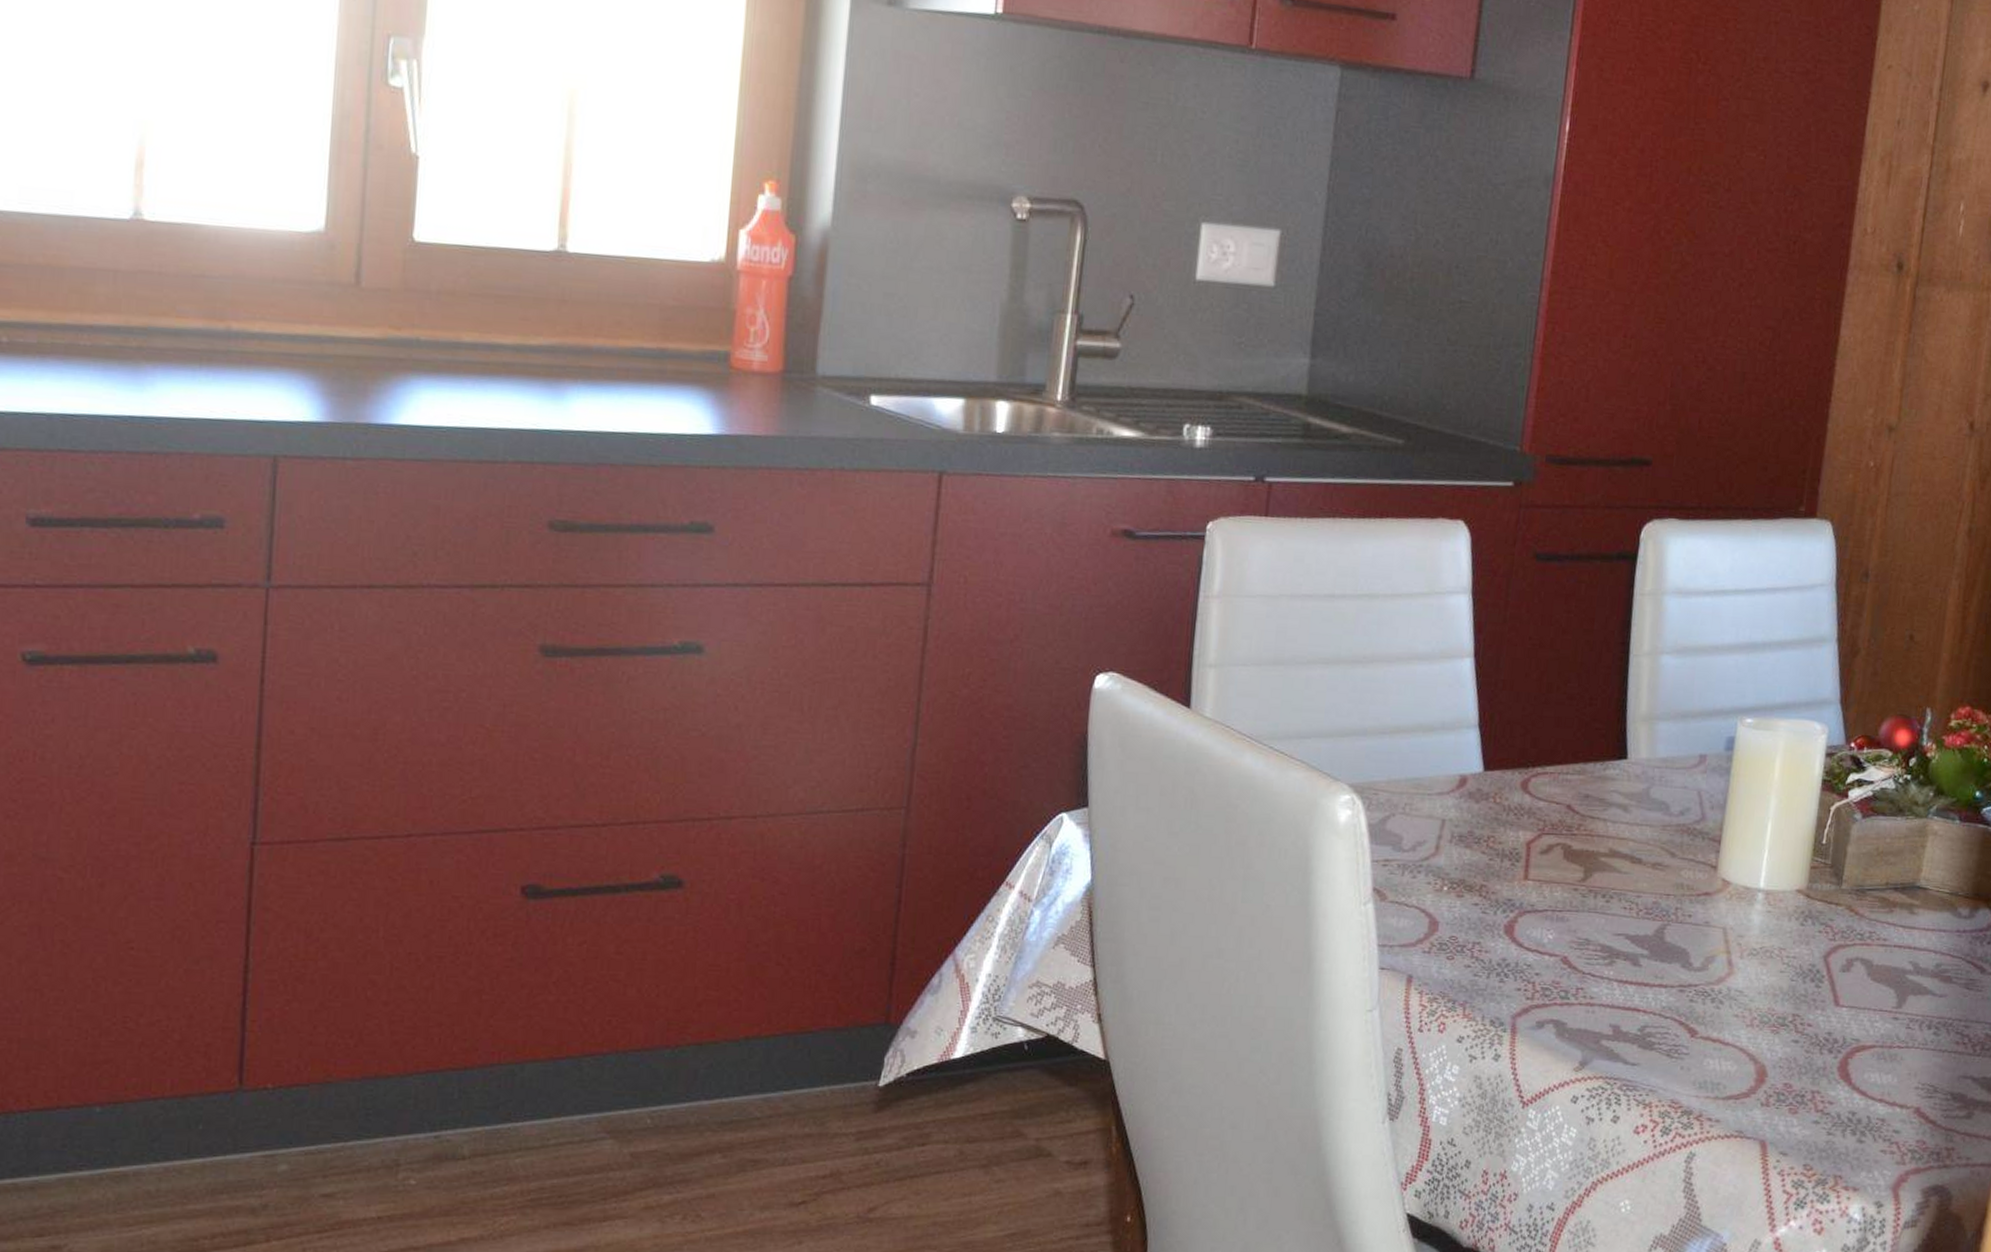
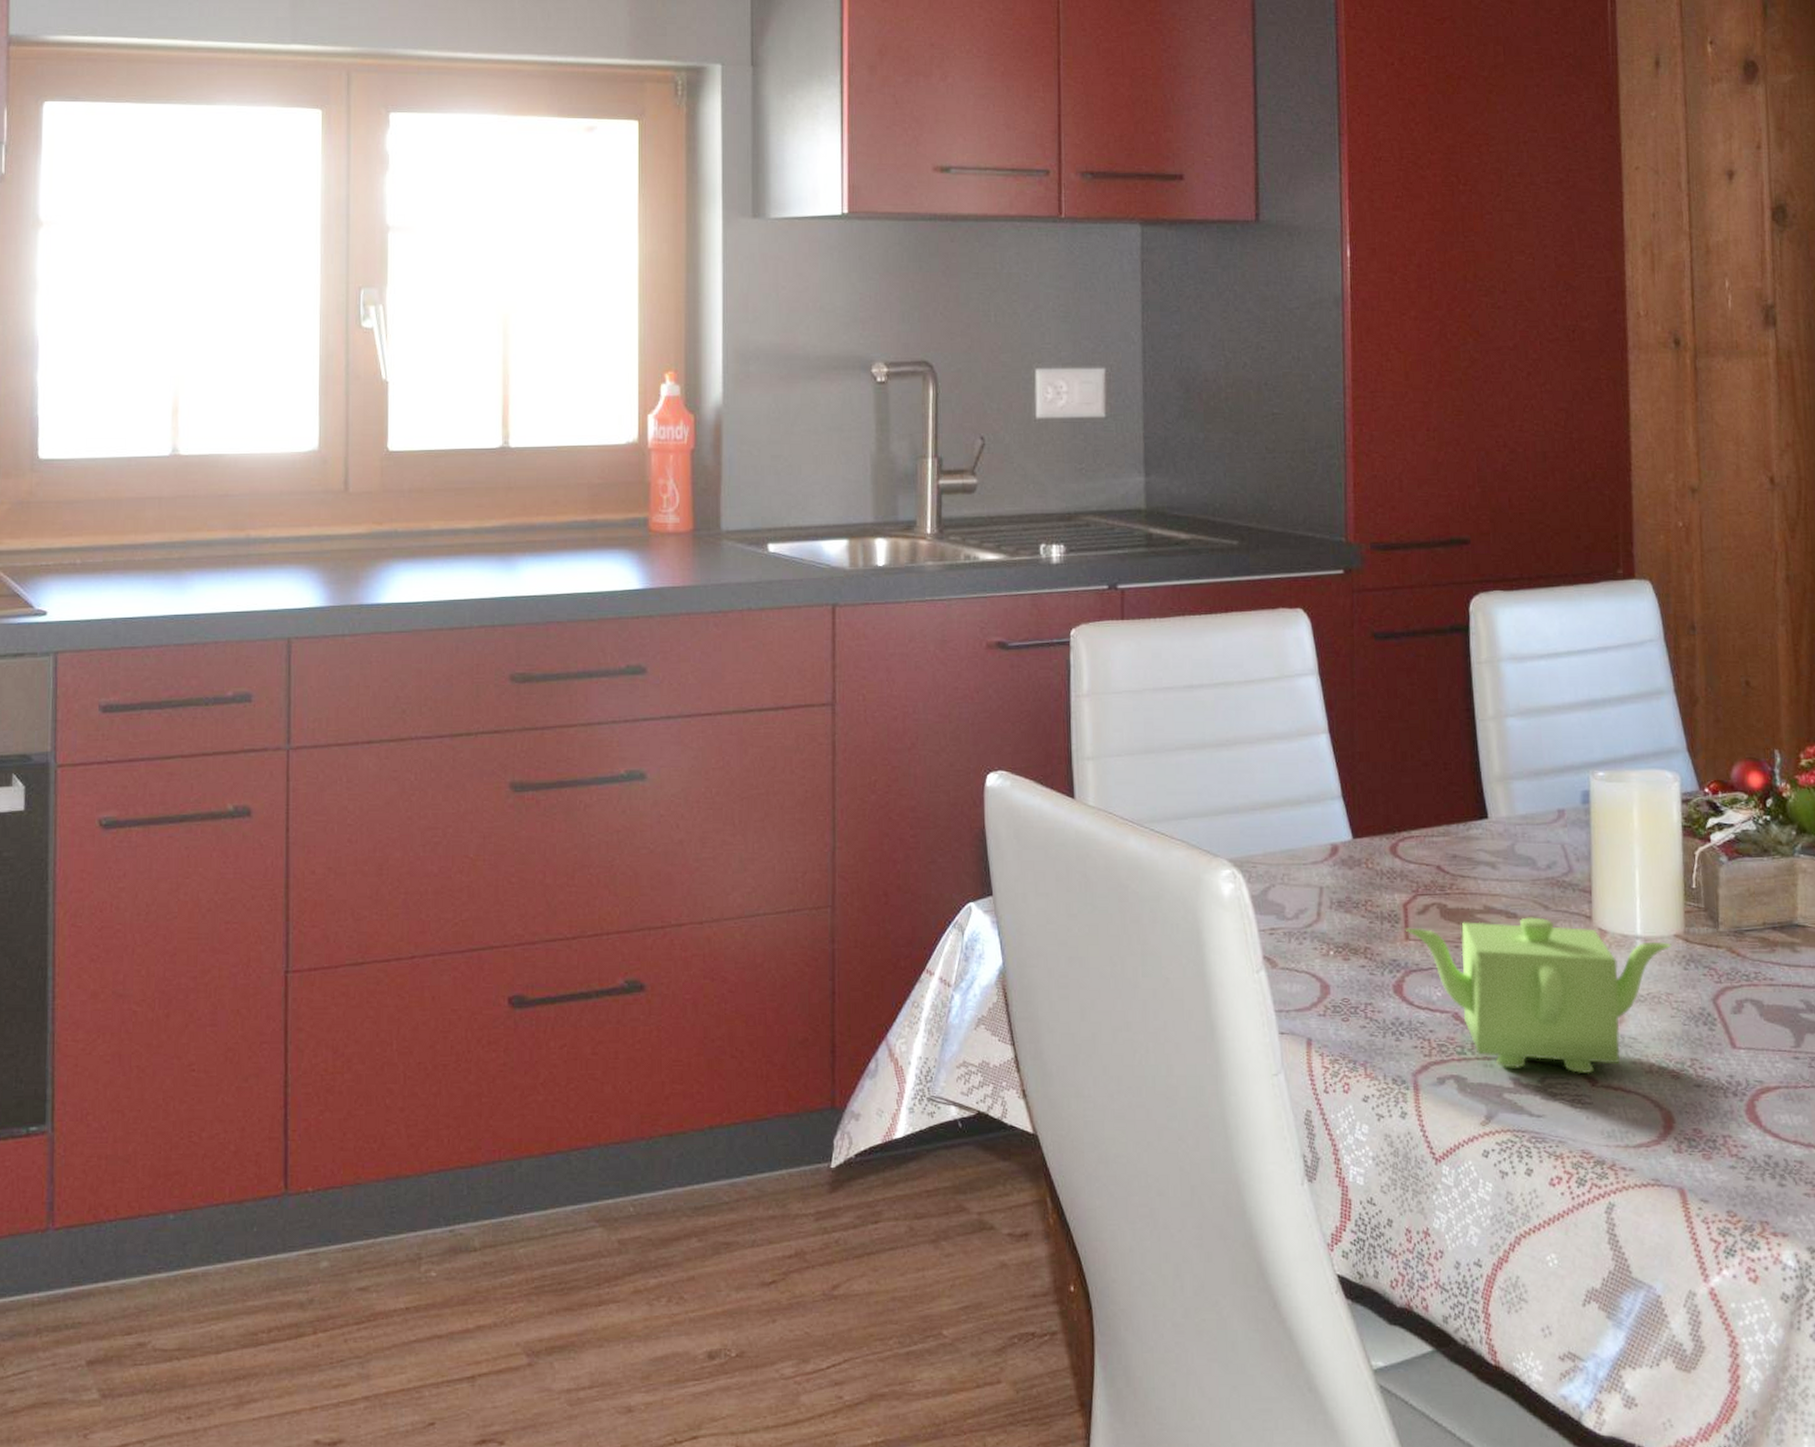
teapot: none [1526,863,1793,1025] -> present [1406,917,1673,1074]

